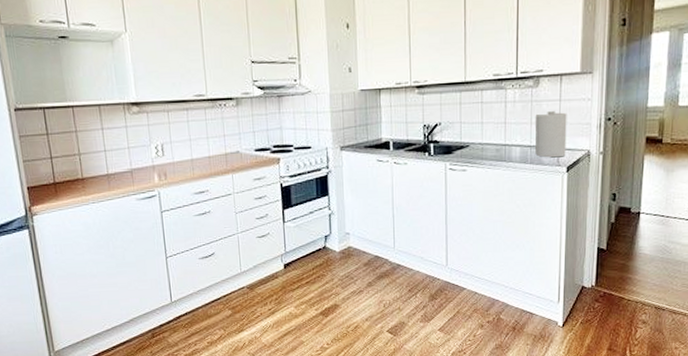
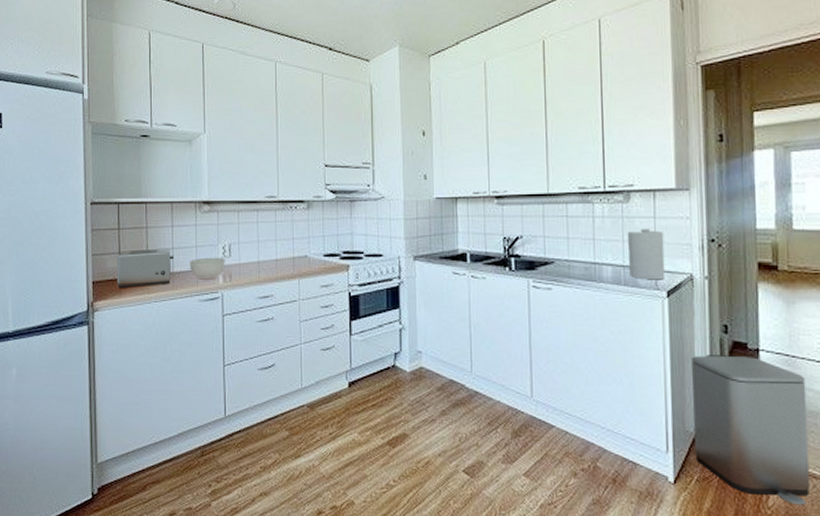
toaster: none [48,150,108,193] -> present [116,248,175,289]
bowl: none [123,157,160,180] -> present [189,257,225,280]
pedal bin: none [581,219,676,335] -> present [690,355,811,505]

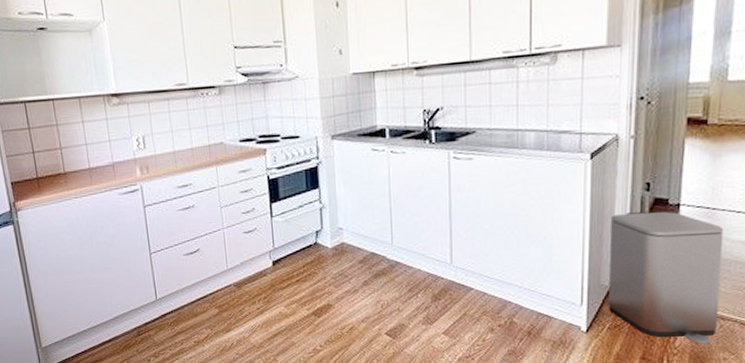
toaster: present [116,248,175,289] -> none [31,144,89,188]
bowl: present [189,257,225,280] -> none [104,150,141,174]
paper towel holder: present [627,229,665,280] -> none [552,91,591,144]

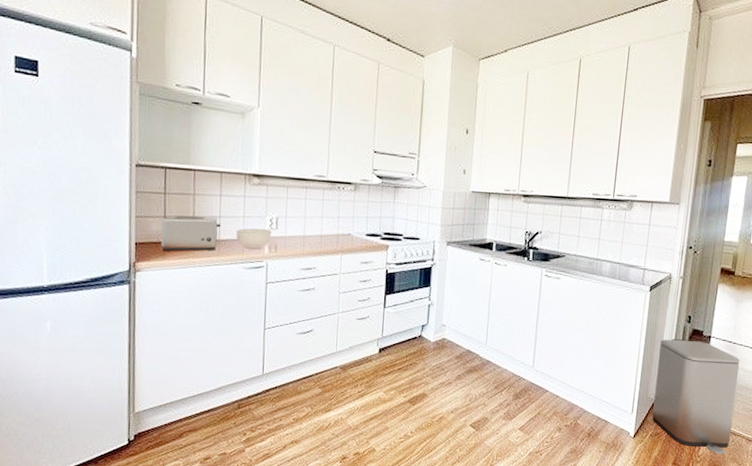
toaster: none [31,144,89,188] -> present [160,215,222,252]
bowl: none [104,150,141,174] -> present [235,228,272,250]

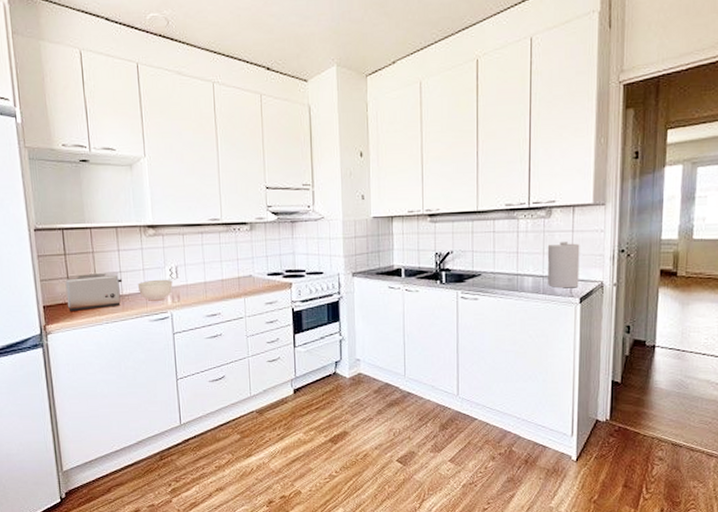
paper towel holder: none [623,234,655,277] -> present [547,242,580,289]
pedal bin: present [652,339,741,455] -> none [595,352,692,473]

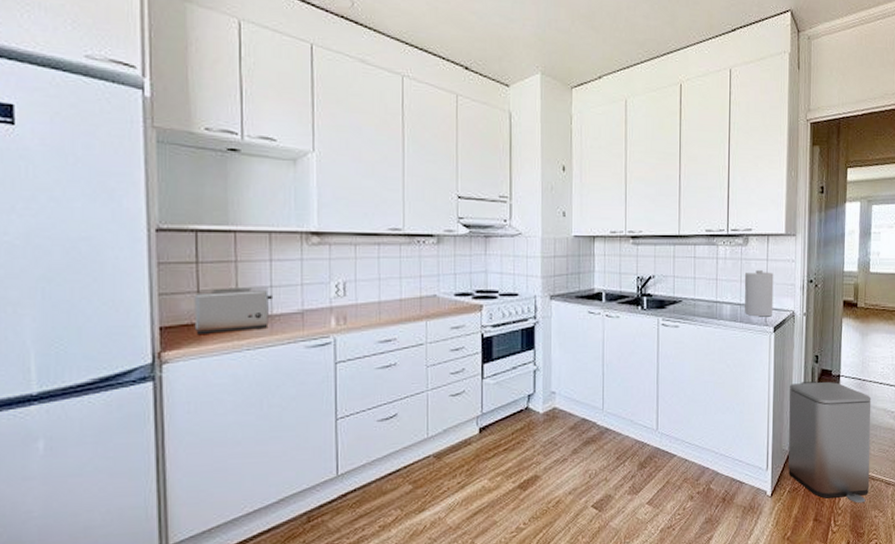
bowl: present [137,279,173,301] -> none [292,297,339,323]
pedal bin: none [595,352,692,473] -> present [788,381,871,504]

